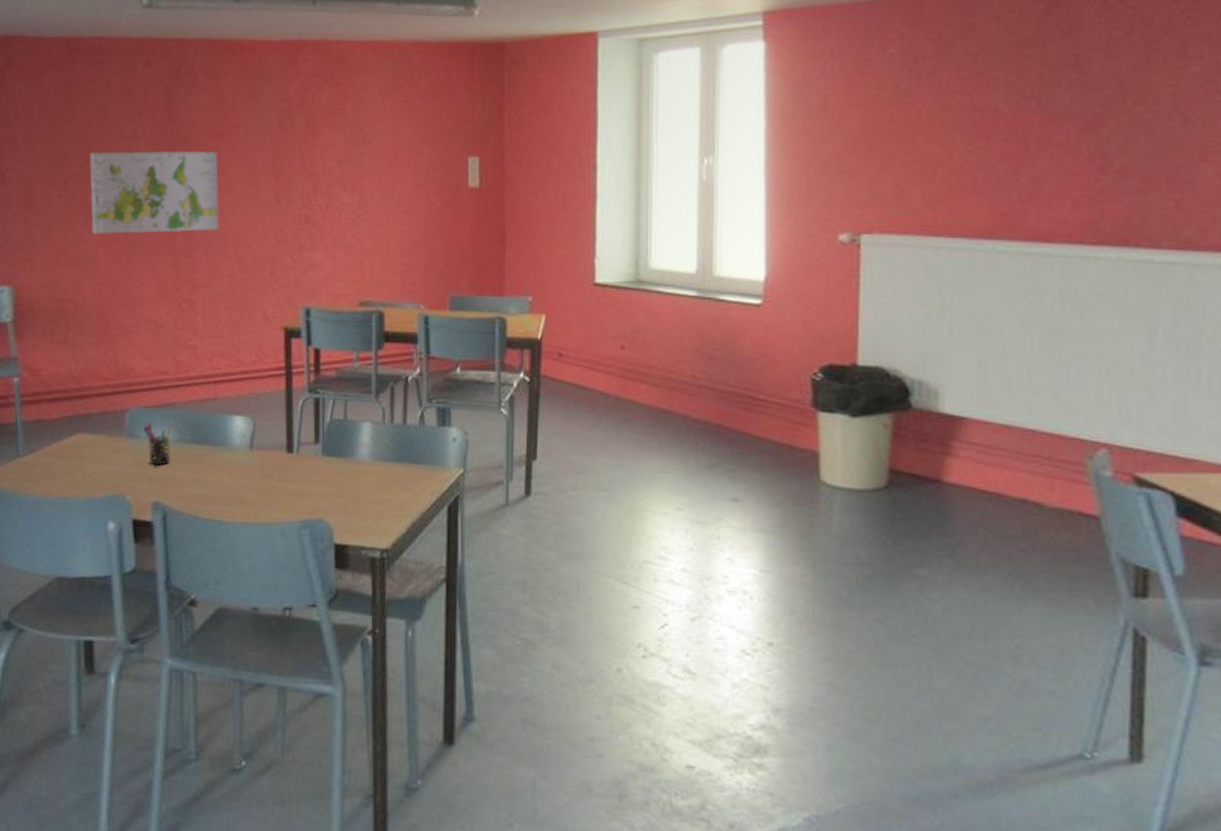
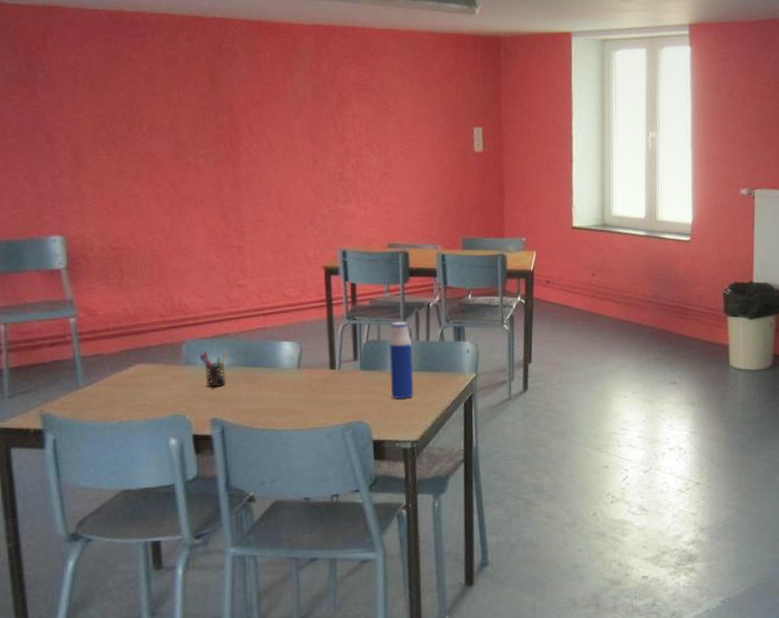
map: present [89,150,220,234] -> none [137,116,263,189]
water bottle: none [356,397,386,496] -> present [389,321,414,400]

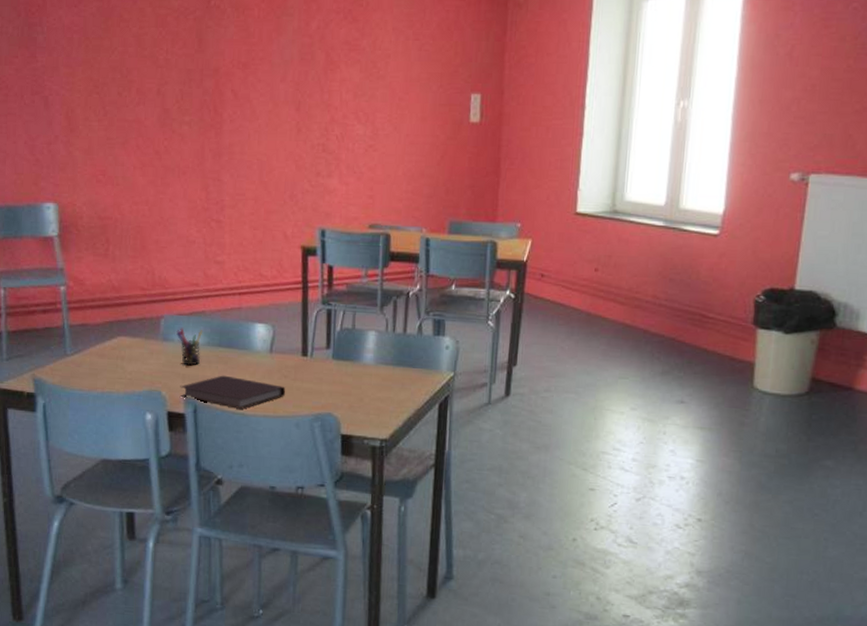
notebook: none [205,394,315,425] -> present [180,375,285,409]
water bottle: present [389,321,414,400] -> none [362,309,388,394]

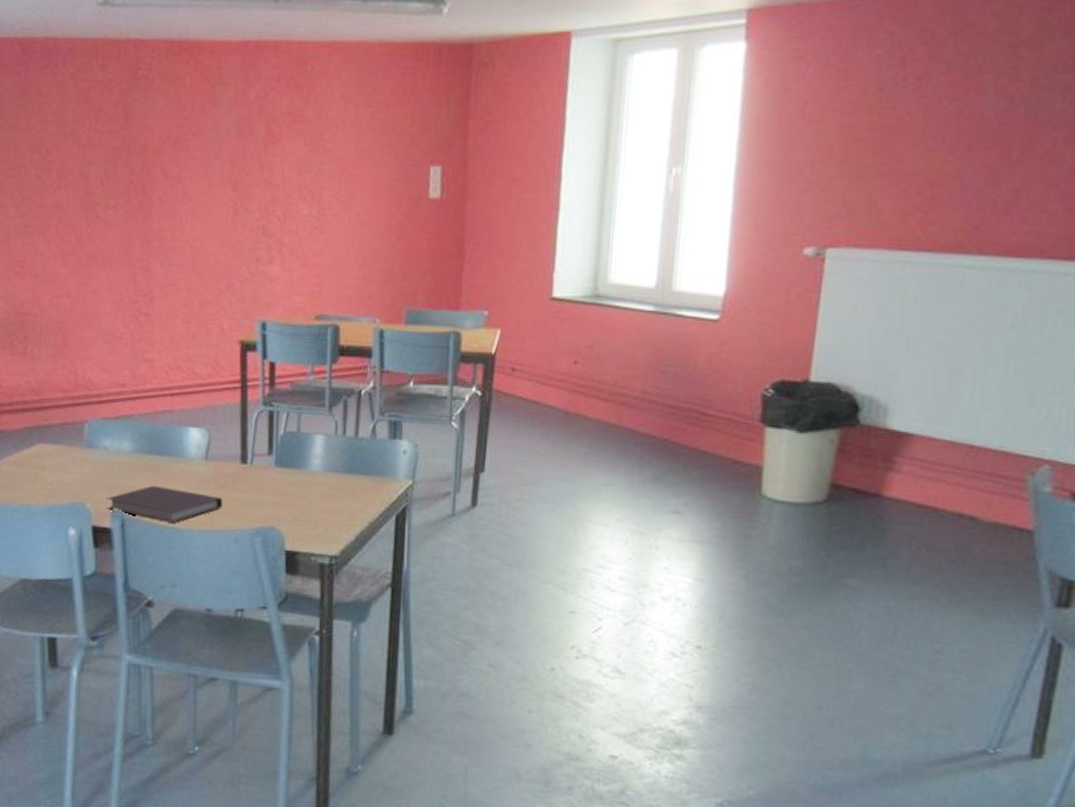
pen holder: present [176,328,203,366] -> none [102,433,131,475]

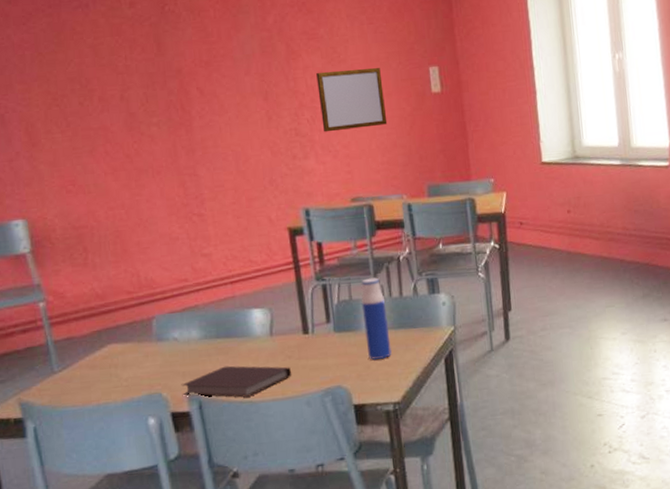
writing board: none [294,161,372,235] -> present [316,68,388,133]
water bottle: none [308,410,338,505] -> present [361,277,392,361]

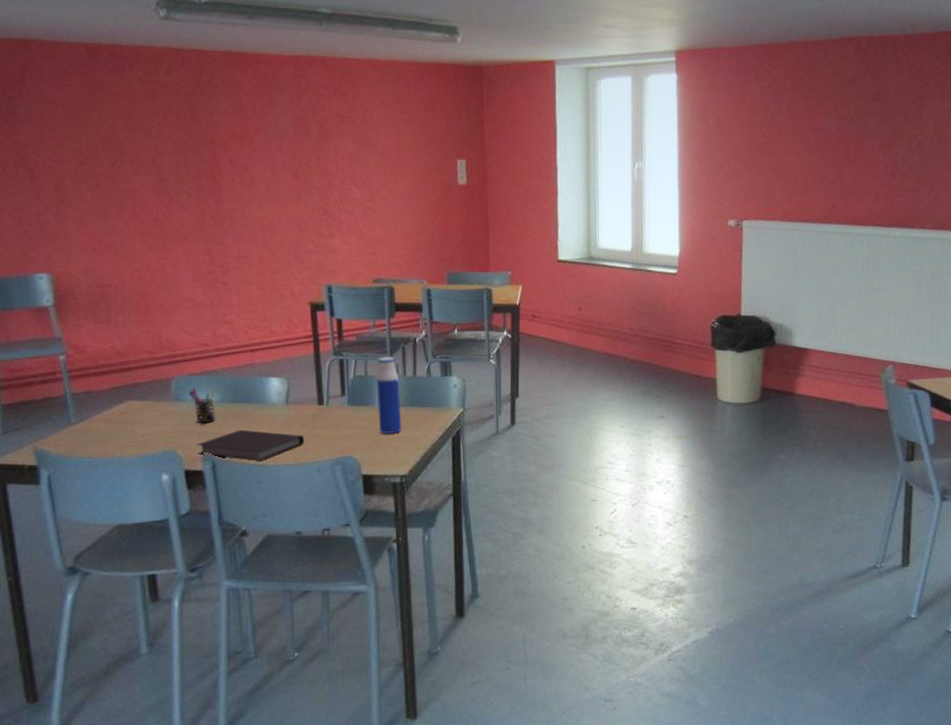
pen holder: none [170,324,200,363] -> present [188,387,217,424]
writing board: present [316,68,388,133] -> none [347,155,413,214]

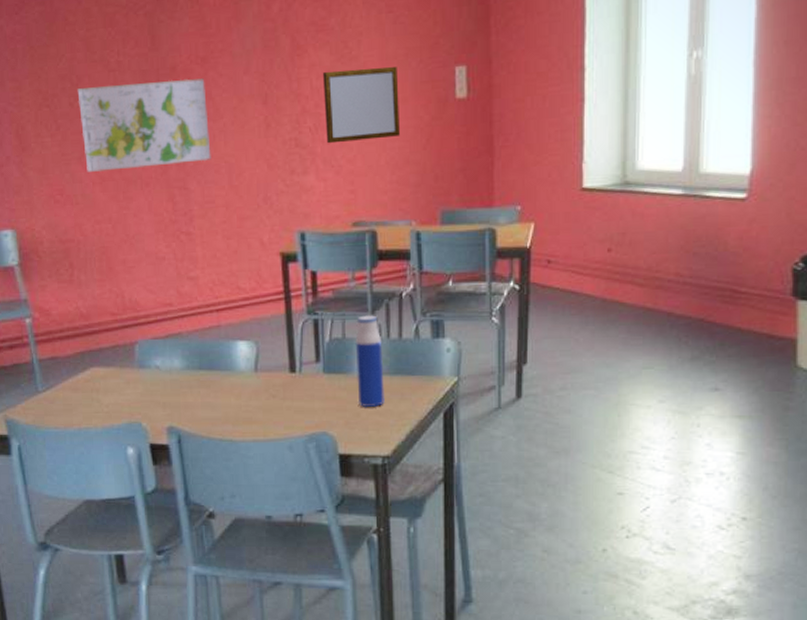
map: none [118,151,247,225] -> present [77,78,211,172]
pen holder: present [188,387,217,424] -> none [153,352,181,393]
notebook: present [196,429,304,461] -> none [161,400,274,435]
writing board: none [347,155,413,214] -> present [323,67,401,144]

